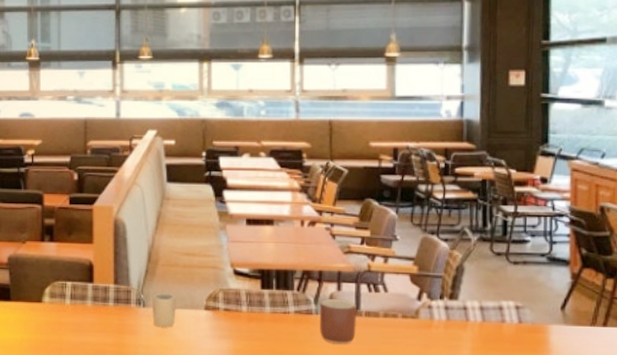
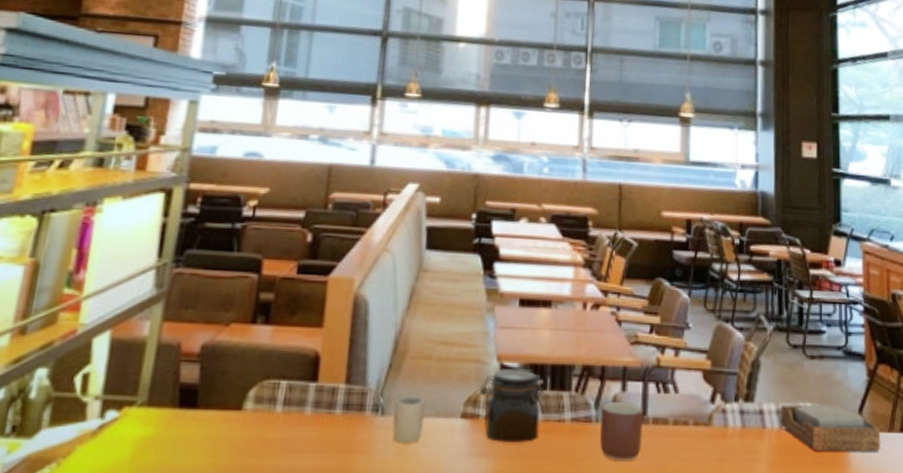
jar: none [218,272,273,328] -> present [480,368,546,442]
napkin holder: none [482,301,583,343] -> present [779,404,881,452]

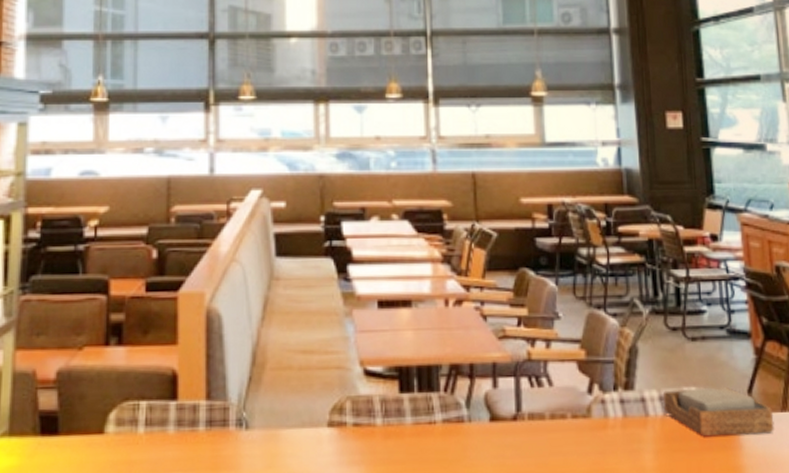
mug: present [392,395,425,442] -> none [257,407,290,456]
jar: present [480,368,546,442] -> none [345,371,415,449]
mug: present [599,401,643,461] -> none [472,398,519,460]

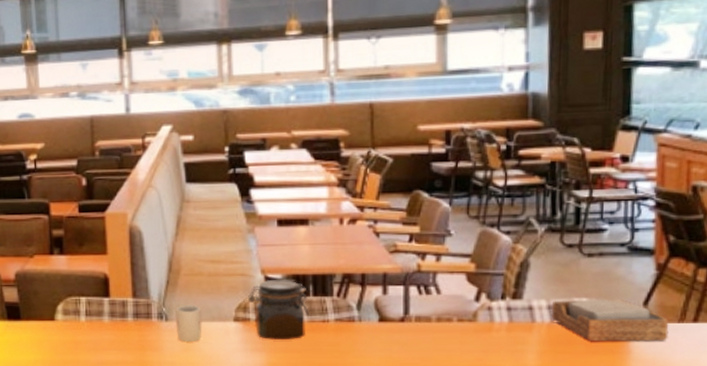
mug: none [257,407,290,456] -> present [175,304,202,341]
jar: none [345,371,415,449] -> present [248,279,310,340]

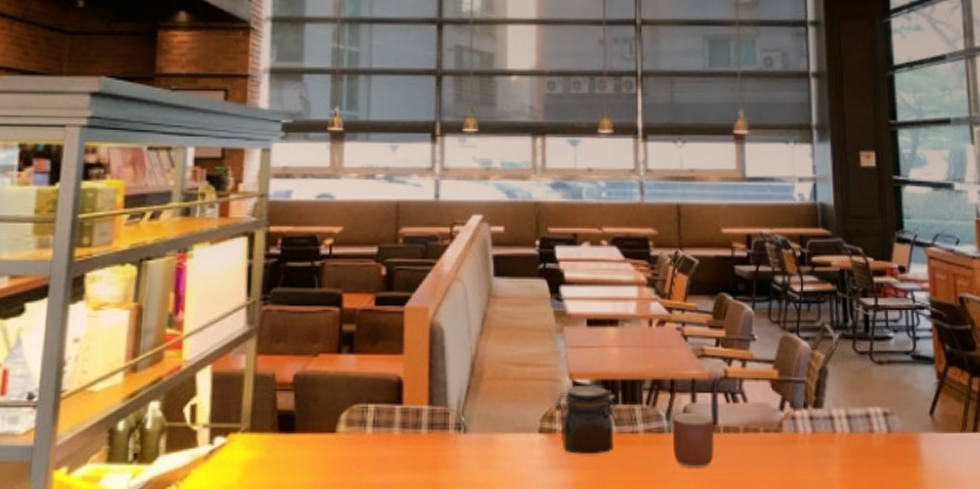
mug: present [175,304,202,341] -> none [474,413,504,457]
mug: none [363,303,405,353] -> present [672,412,714,468]
napkin holder: present [551,298,669,342] -> none [849,407,954,453]

